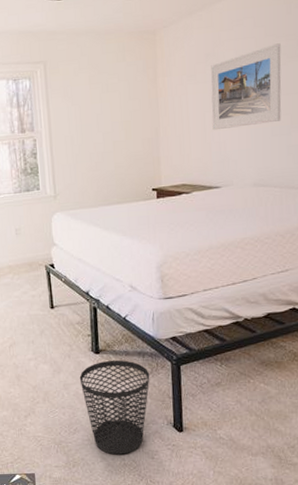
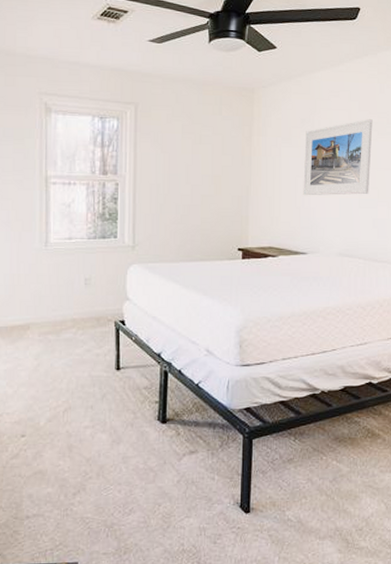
wastebasket: present [79,360,150,455] -> none [141,430,219,539]

